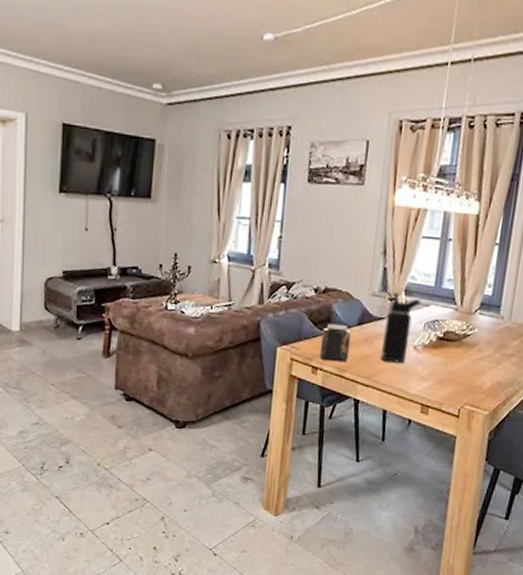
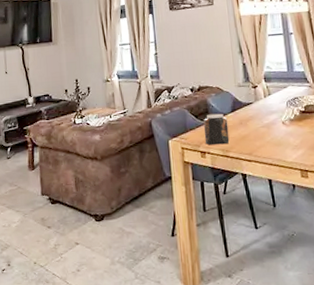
water bottle: present [381,292,421,363] -> none [253,81,280,138]

